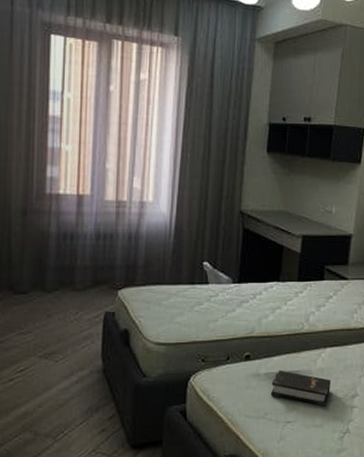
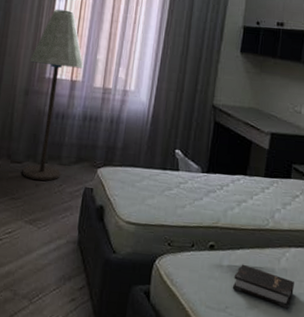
floor lamp: none [24,112,91,310] -> present [22,9,84,181]

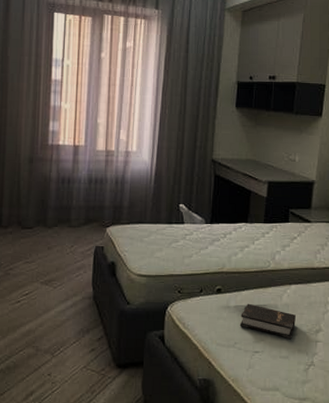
floor lamp: present [22,9,84,181] -> none [31,76,85,243]

